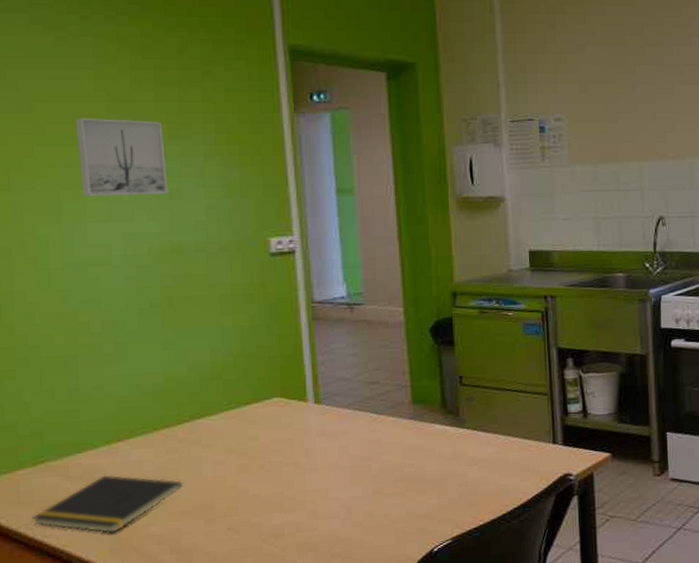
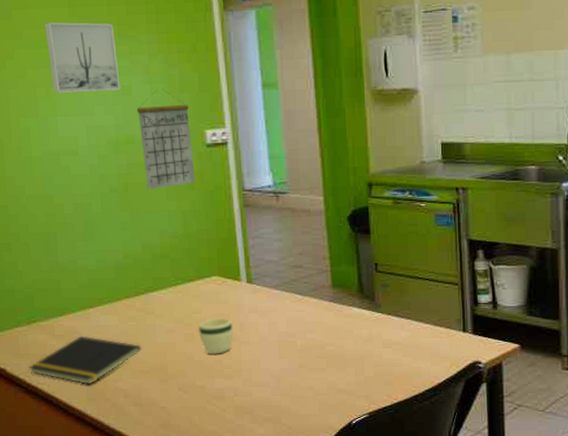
calendar: none [187,193,256,303] -> present [136,89,195,189]
mug: none [254,444,297,486] -> present [198,318,233,354]

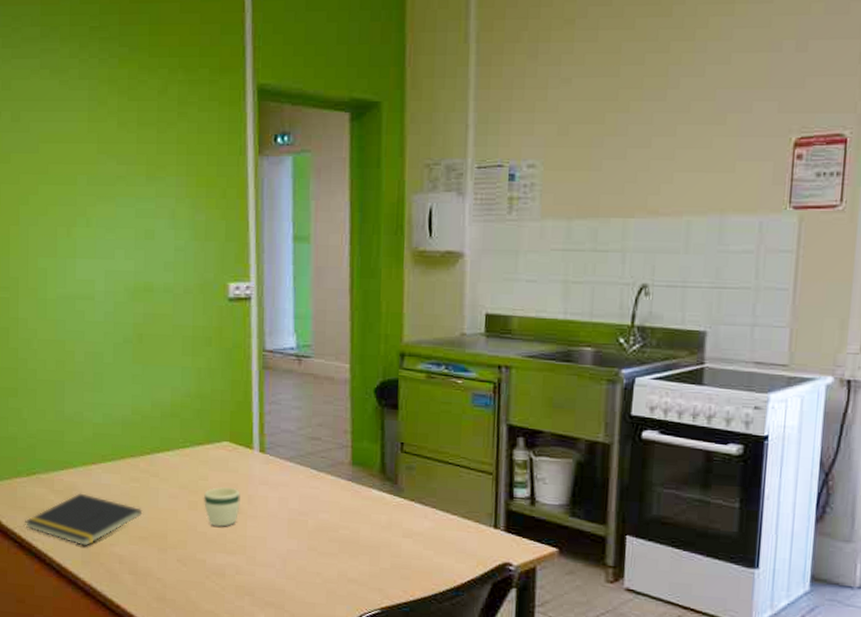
wall art: present [44,22,121,94] -> none [71,158,144,235]
calendar: present [136,89,195,189] -> none [158,235,214,343]

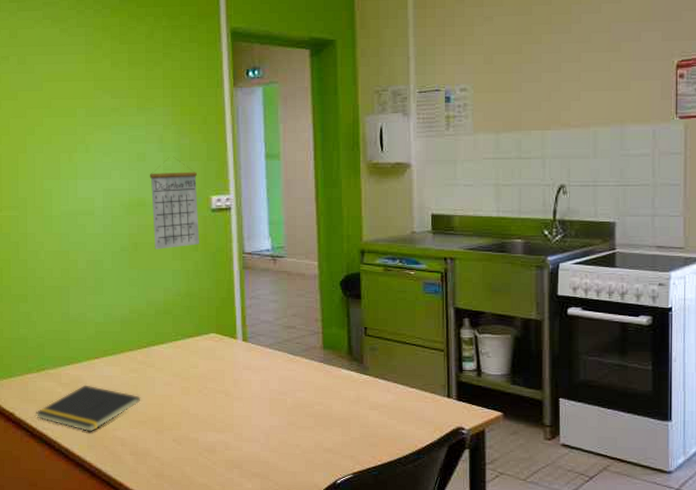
calendar: none [158,235,214,343] -> present [149,157,199,249]
mug: present [203,487,240,527] -> none [194,374,227,409]

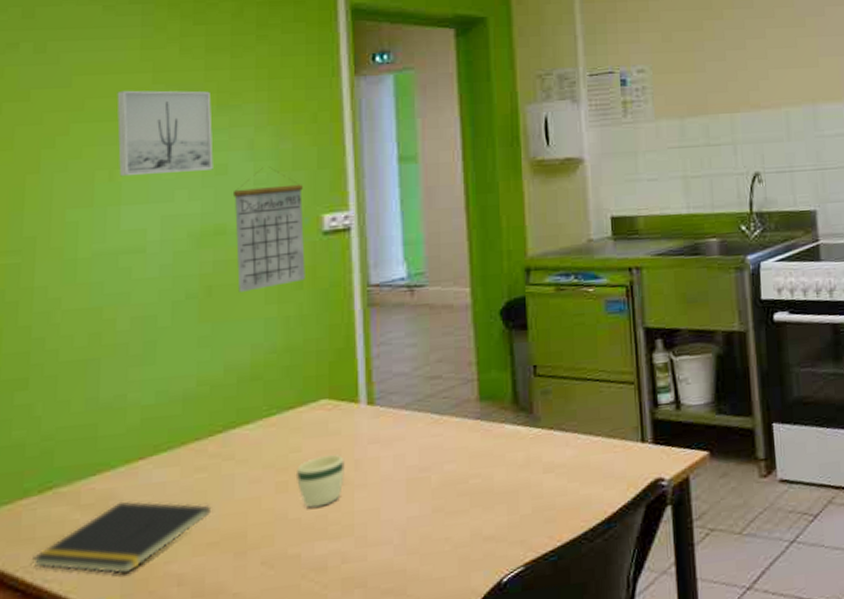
wall art: none [71,94,136,159] -> present [117,90,214,177]
mug: none [194,374,227,409] -> present [295,454,345,508]

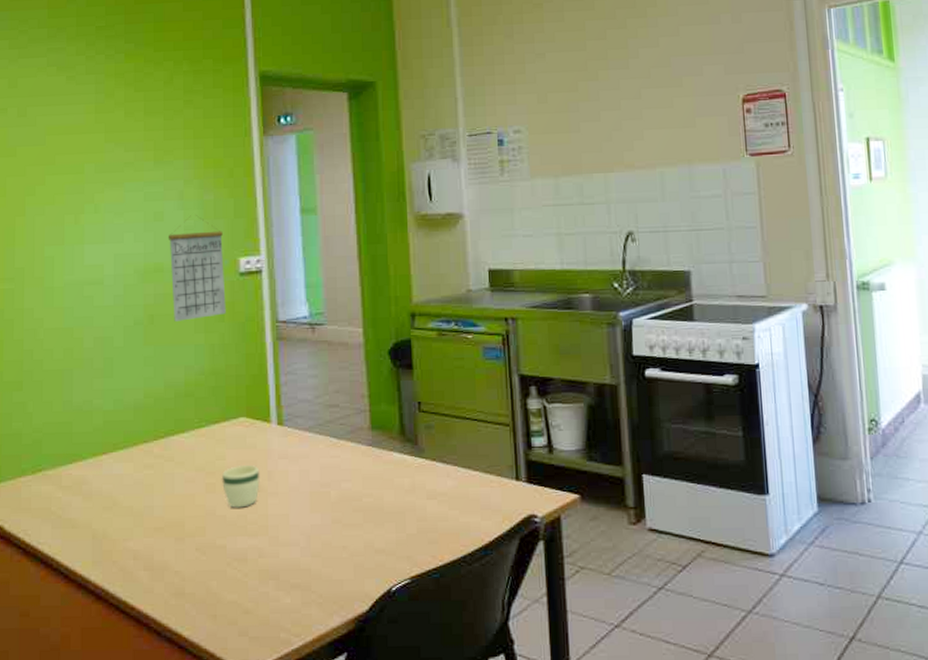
notepad: present [32,501,212,575] -> none [30,486,158,545]
wall art: present [117,90,214,177] -> none [79,148,152,221]

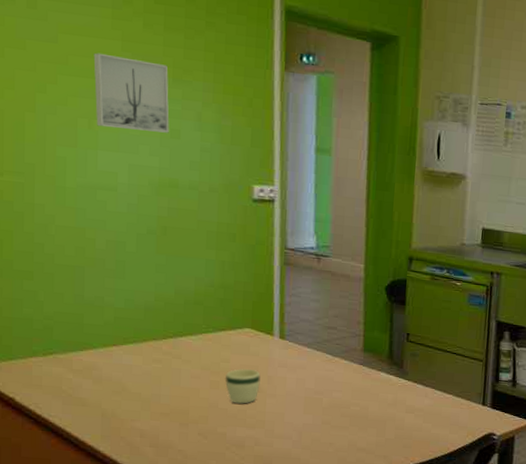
wall art: none [79,148,152,221] -> present [93,52,170,133]
calendar: present [167,215,226,321] -> none [183,138,239,236]

